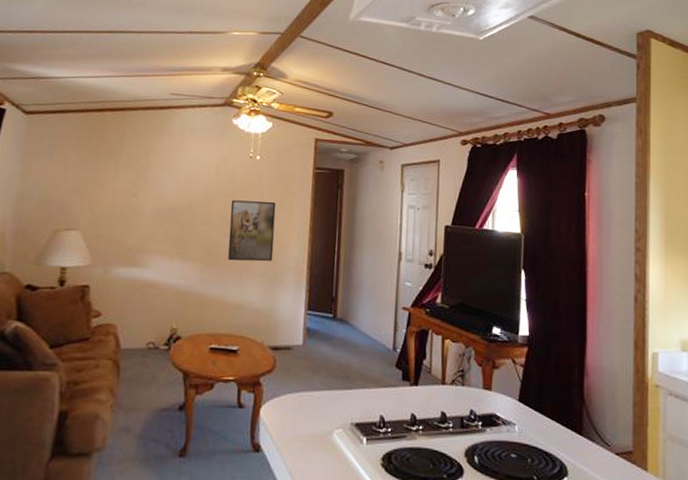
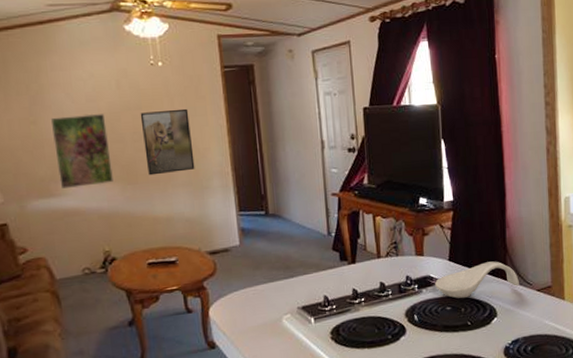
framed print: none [145,192,200,263] -> present [50,113,113,190]
spoon rest: none [501,410,596,447] -> present [435,261,519,299]

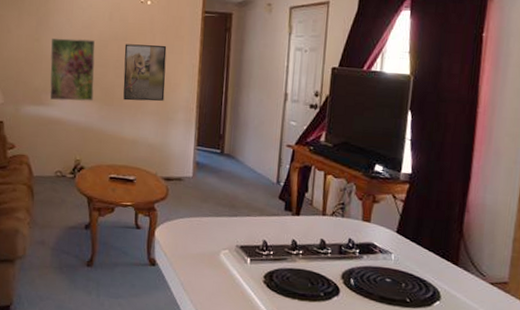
spoon rest: present [435,261,519,299] -> none [378,242,471,274]

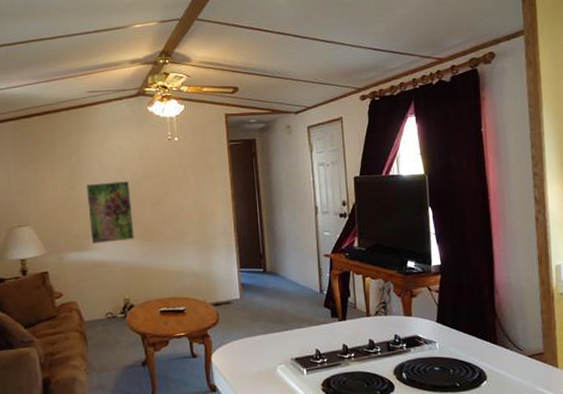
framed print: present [123,44,167,102] -> none [158,177,203,234]

